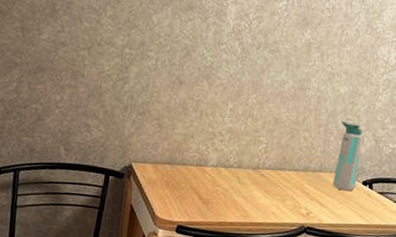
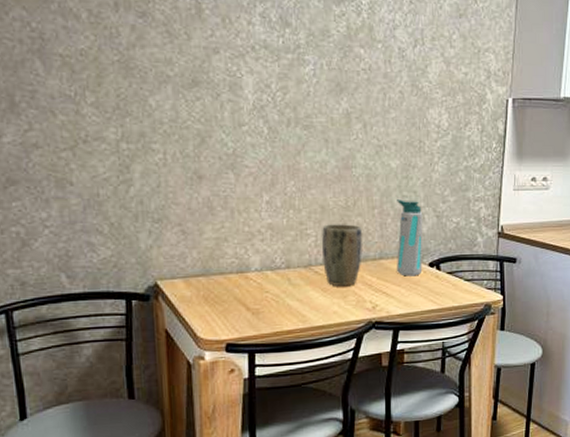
plant pot: none [269,134,308,192] -> present [321,224,363,287]

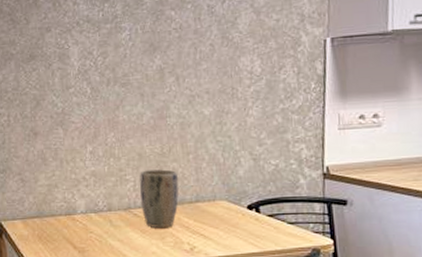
water bottle: present [397,198,423,277] -> none [211,143,241,219]

